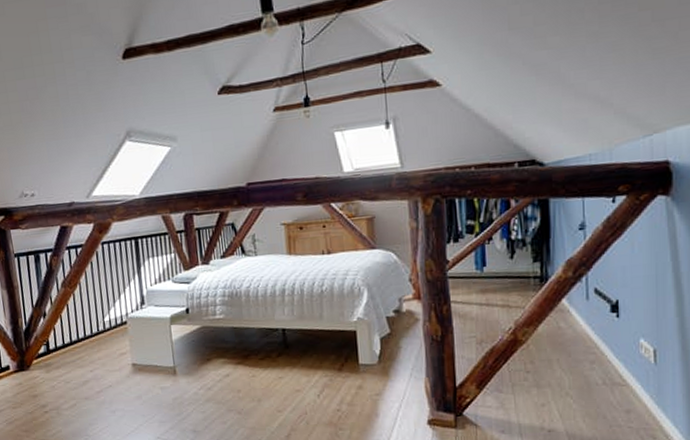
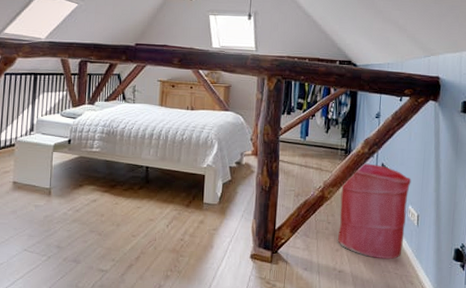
laundry hamper: none [540,290,640,411] -> present [338,163,412,260]

